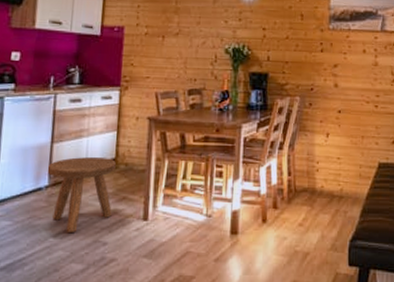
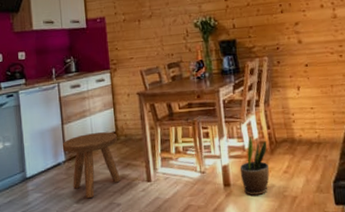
potted plant: none [251,180,285,249] -> present [239,135,270,196]

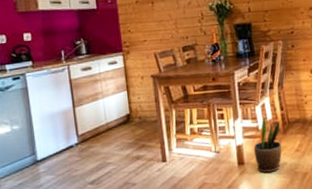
stool: present [62,132,121,198] -> none [74,114,135,179]

